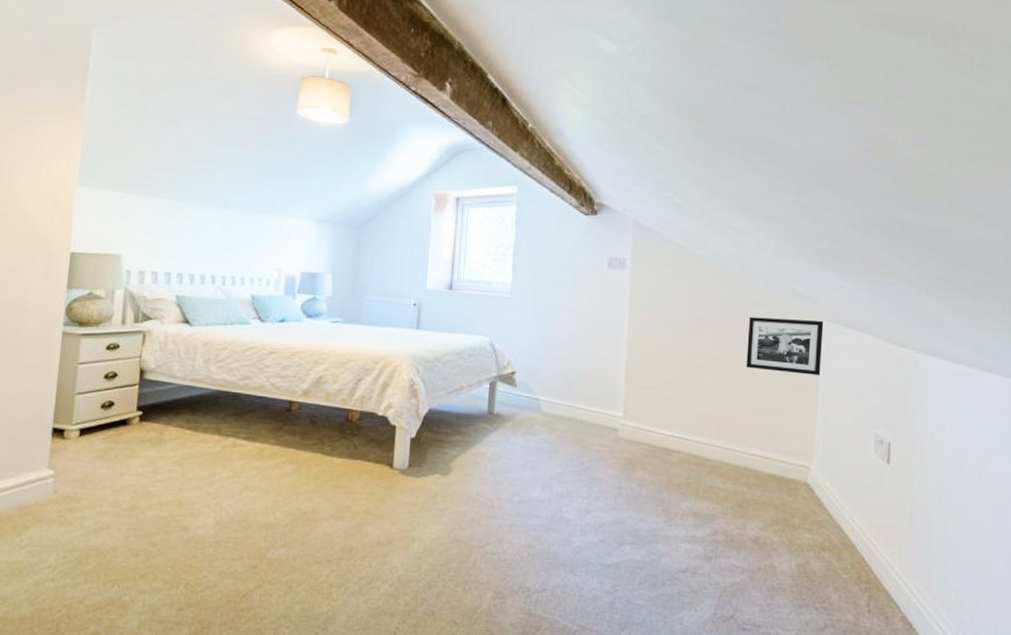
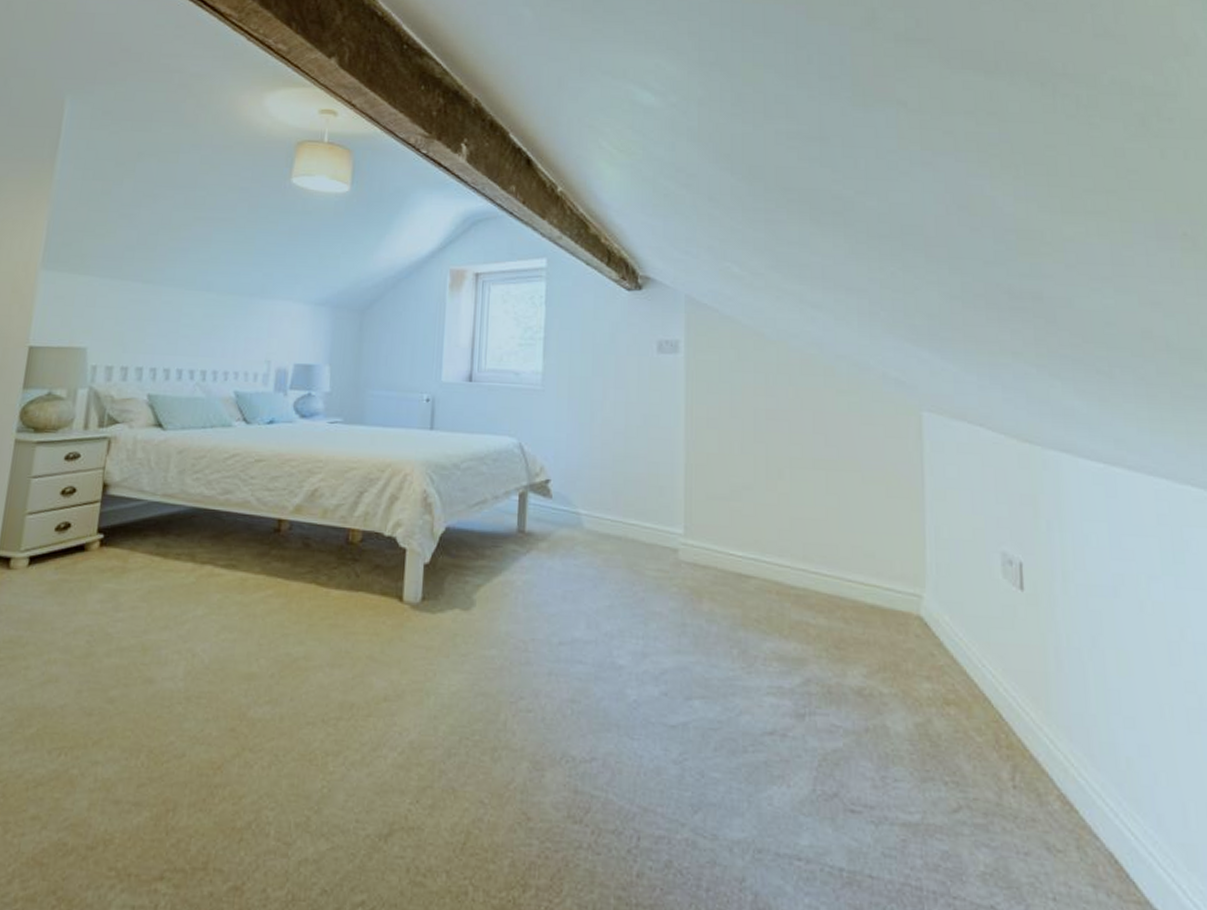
picture frame: present [746,317,824,376] -> none [832,408,926,479]

